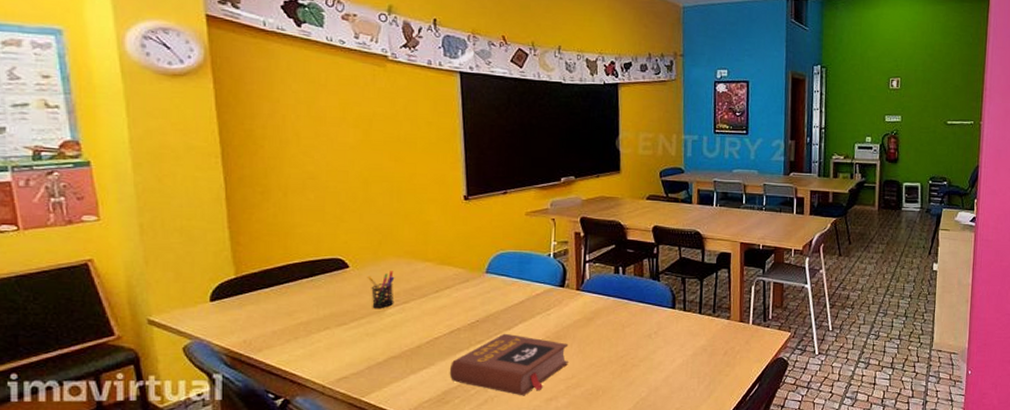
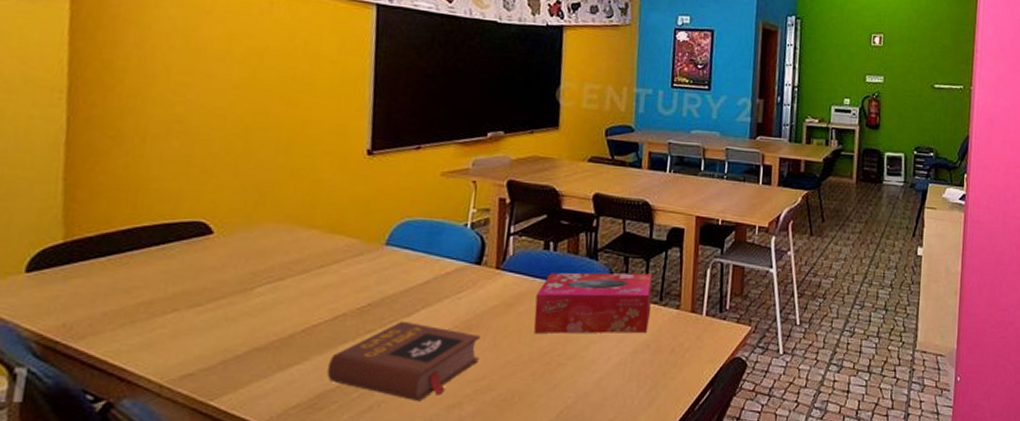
pen holder: present [367,271,395,308] -> none [234,239,270,286]
tissue box: none [610,291,706,341] -> present [534,272,653,334]

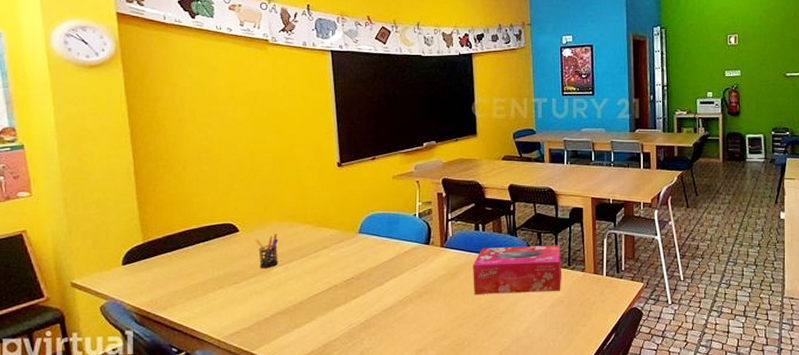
pen holder: none [234,239,270,286] -> present [255,233,279,268]
book: present [326,321,481,402] -> none [328,289,435,348]

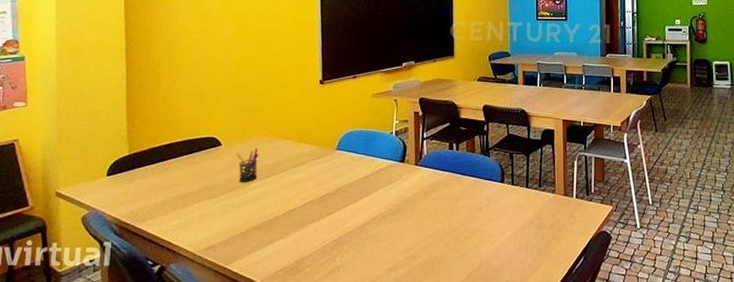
tissue box: present [473,245,562,294] -> none [445,166,533,214]

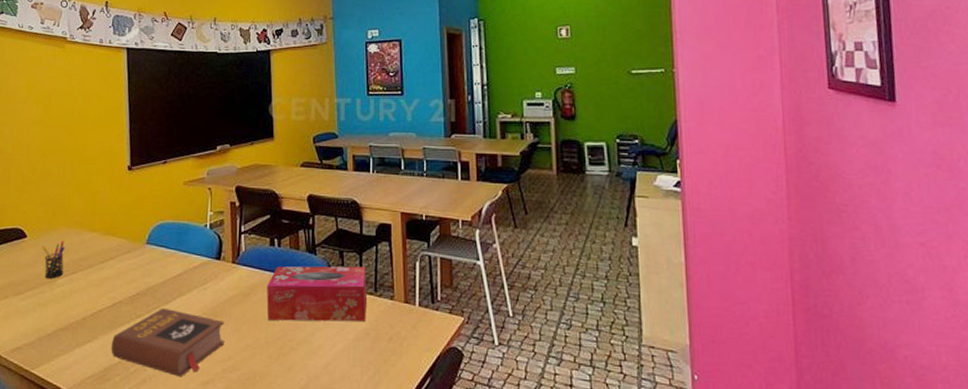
book: none [302,206,408,266] -> present [111,307,225,377]
tissue box: none [445,166,533,214] -> present [267,266,368,322]

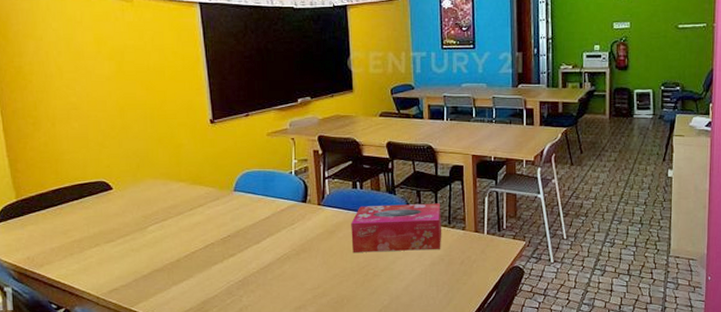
pen holder: present [41,241,65,278] -> none [129,191,154,226]
book: present [111,307,225,377] -> none [206,247,314,305]

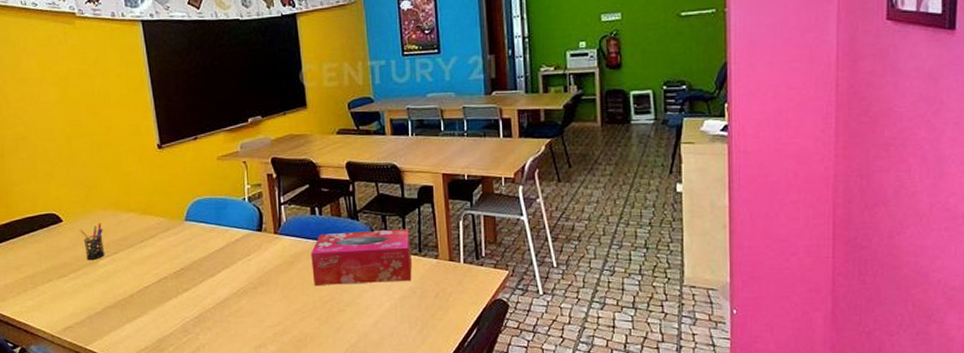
pen holder: none [129,191,154,226] -> present [79,223,105,260]

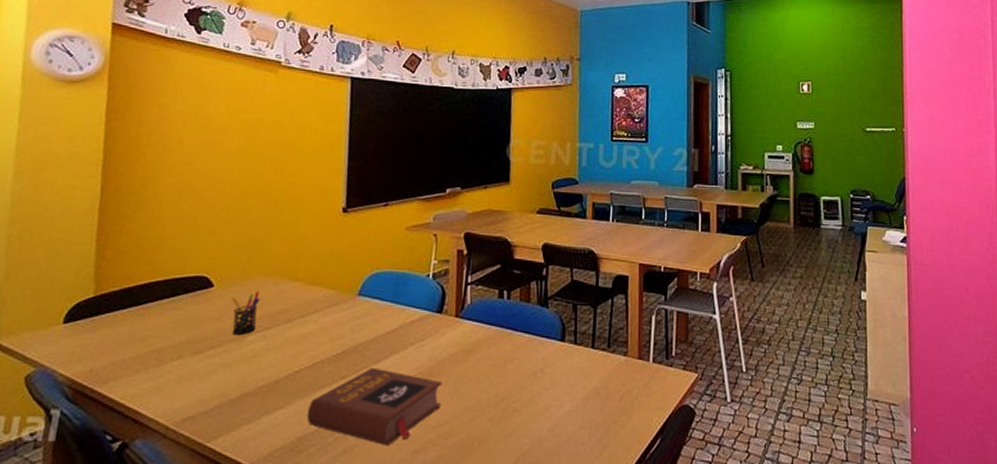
book: none [161,280,273,344] -> present [306,367,443,446]
tissue box: present [311,229,412,285] -> none [491,320,600,381]

